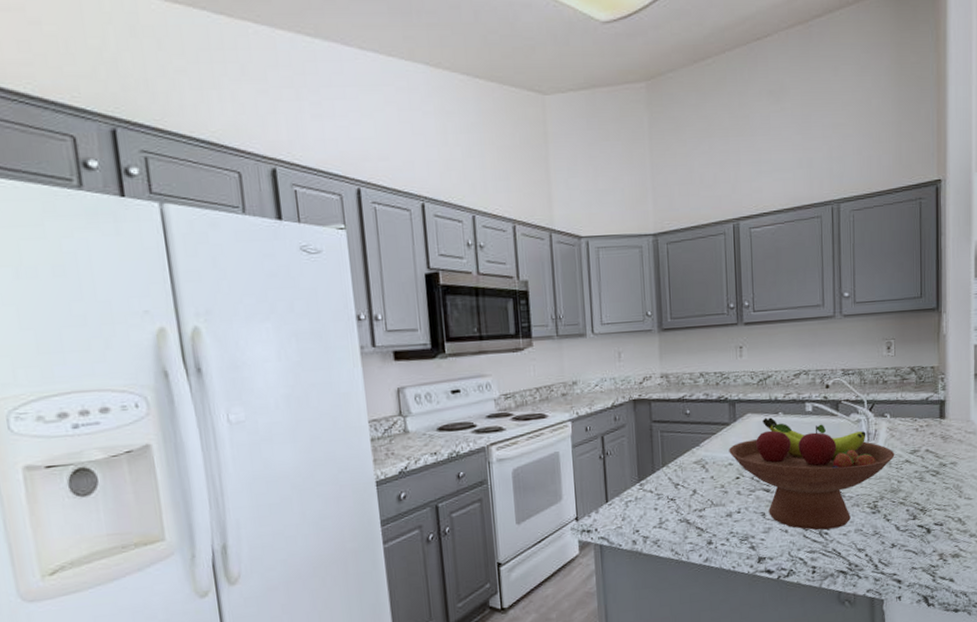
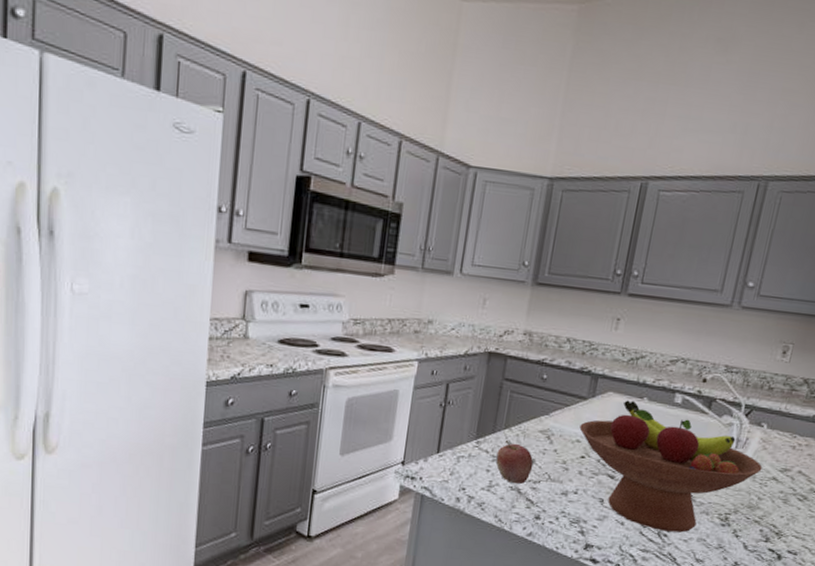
fruit: none [659,476,696,517] -> present [495,439,534,484]

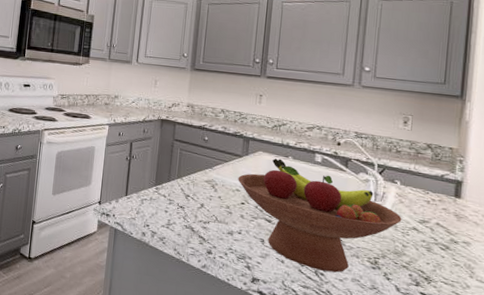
fruit: present [495,439,534,484] -> none [171,187,203,223]

